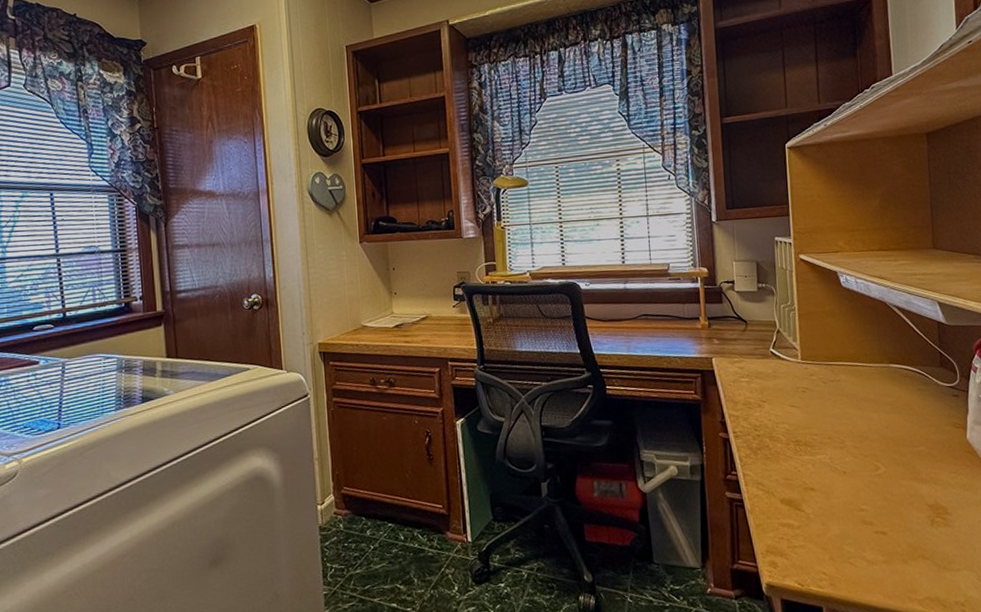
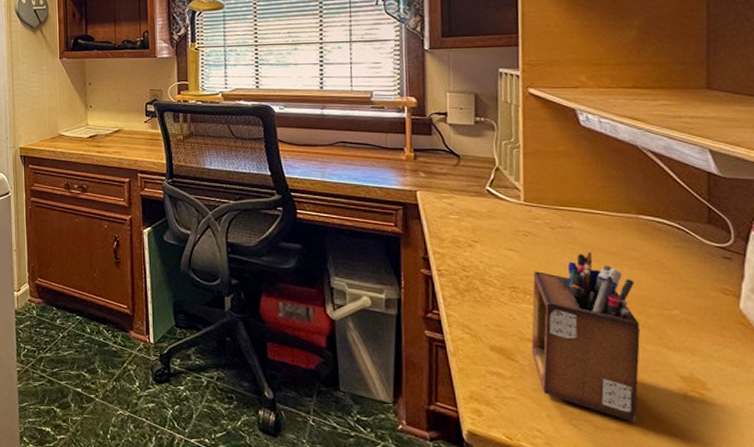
desk organizer: none [812,401,898,552] -> present [531,251,640,422]

